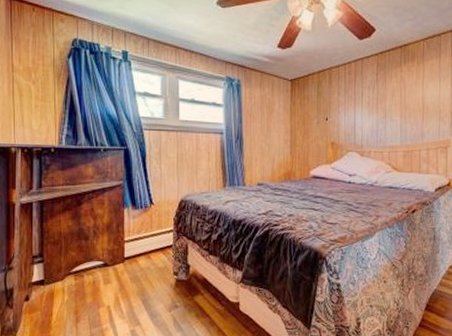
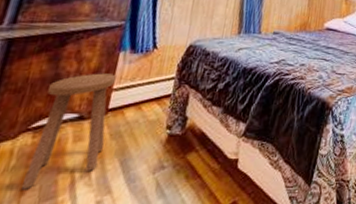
stool: none [75,227,128,319] -> present [21,73,116,190]

